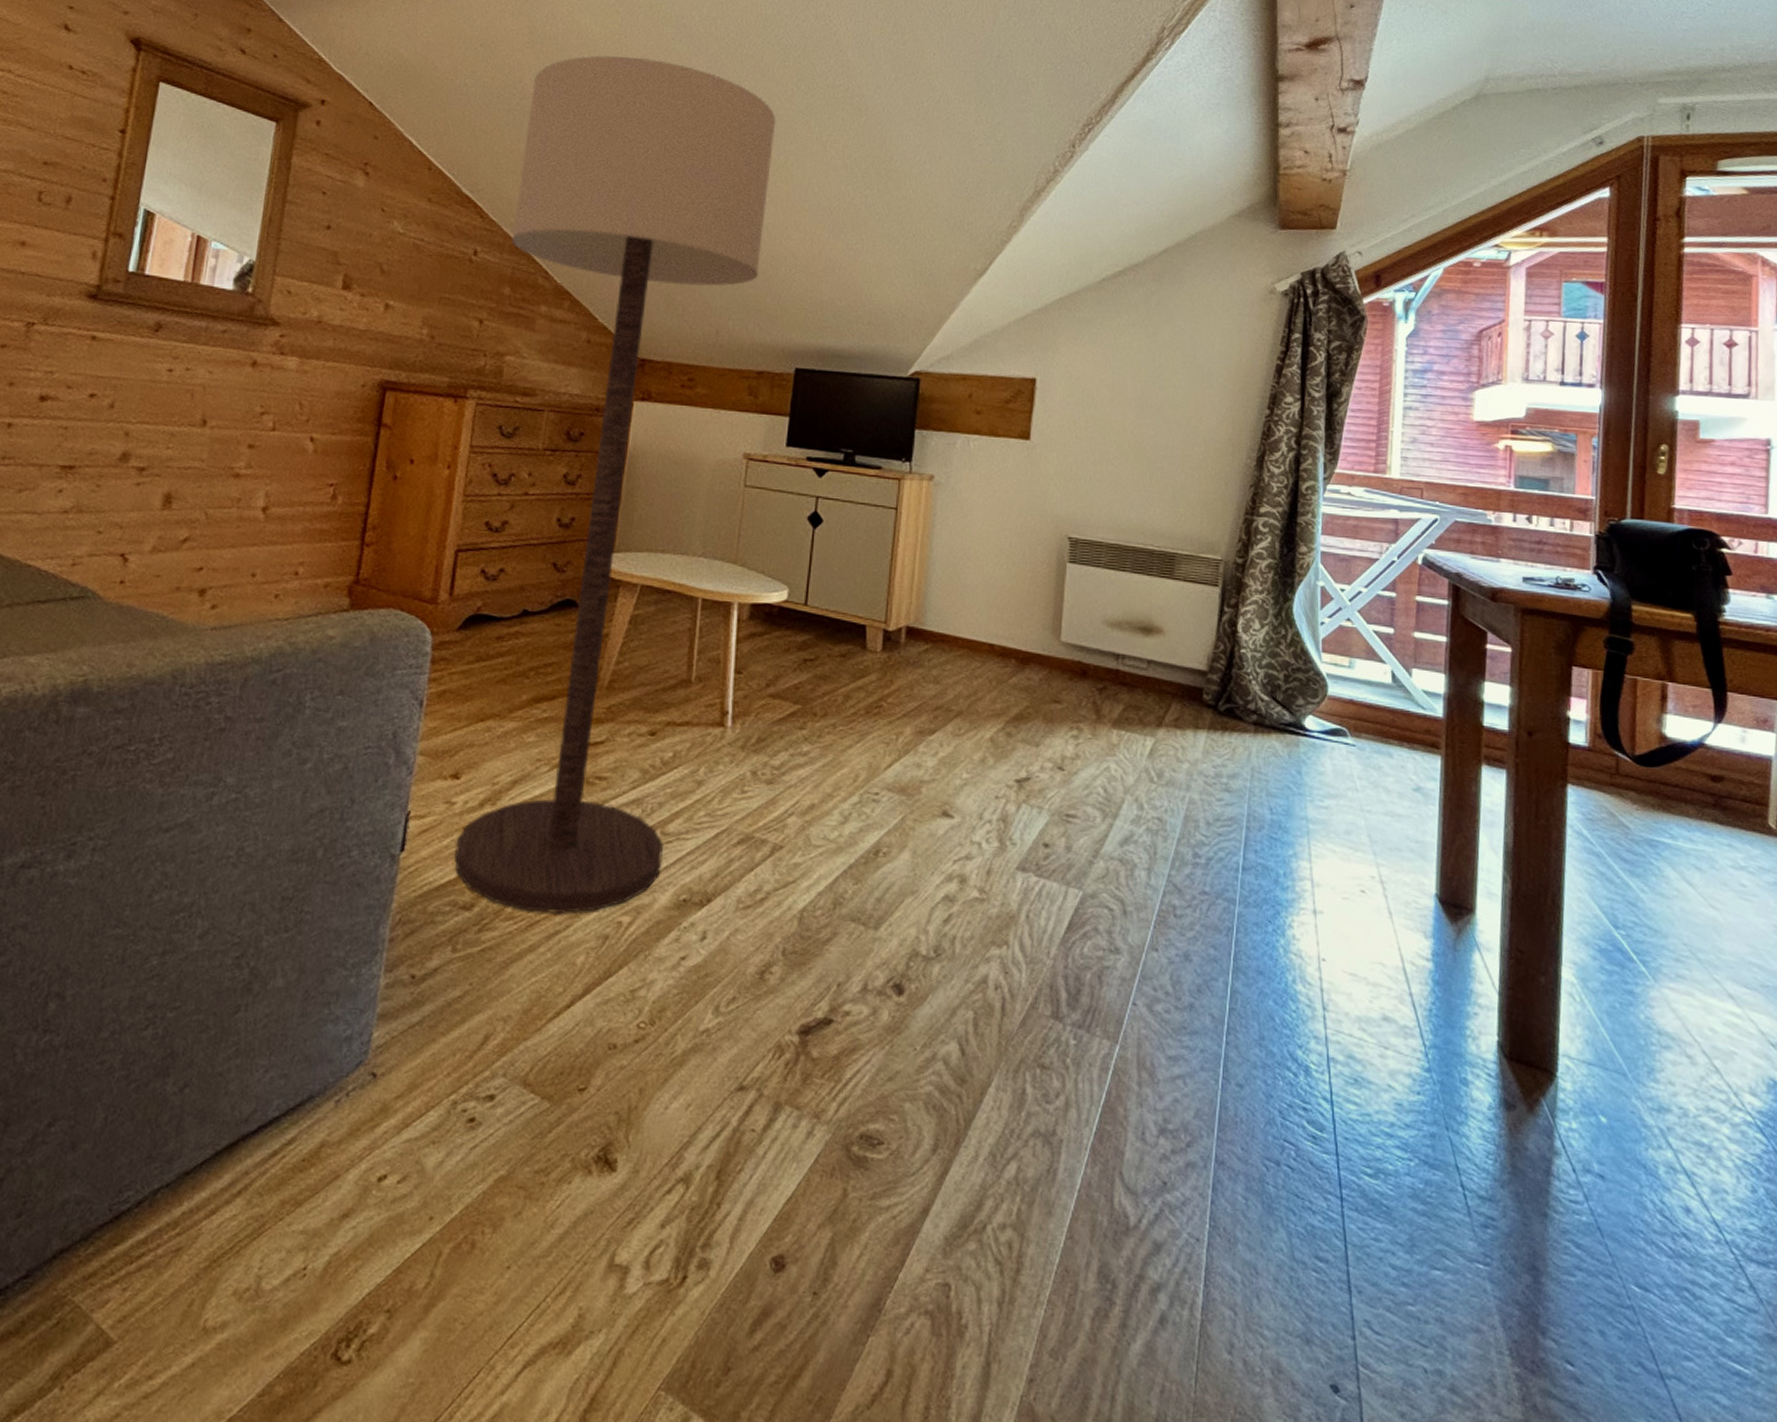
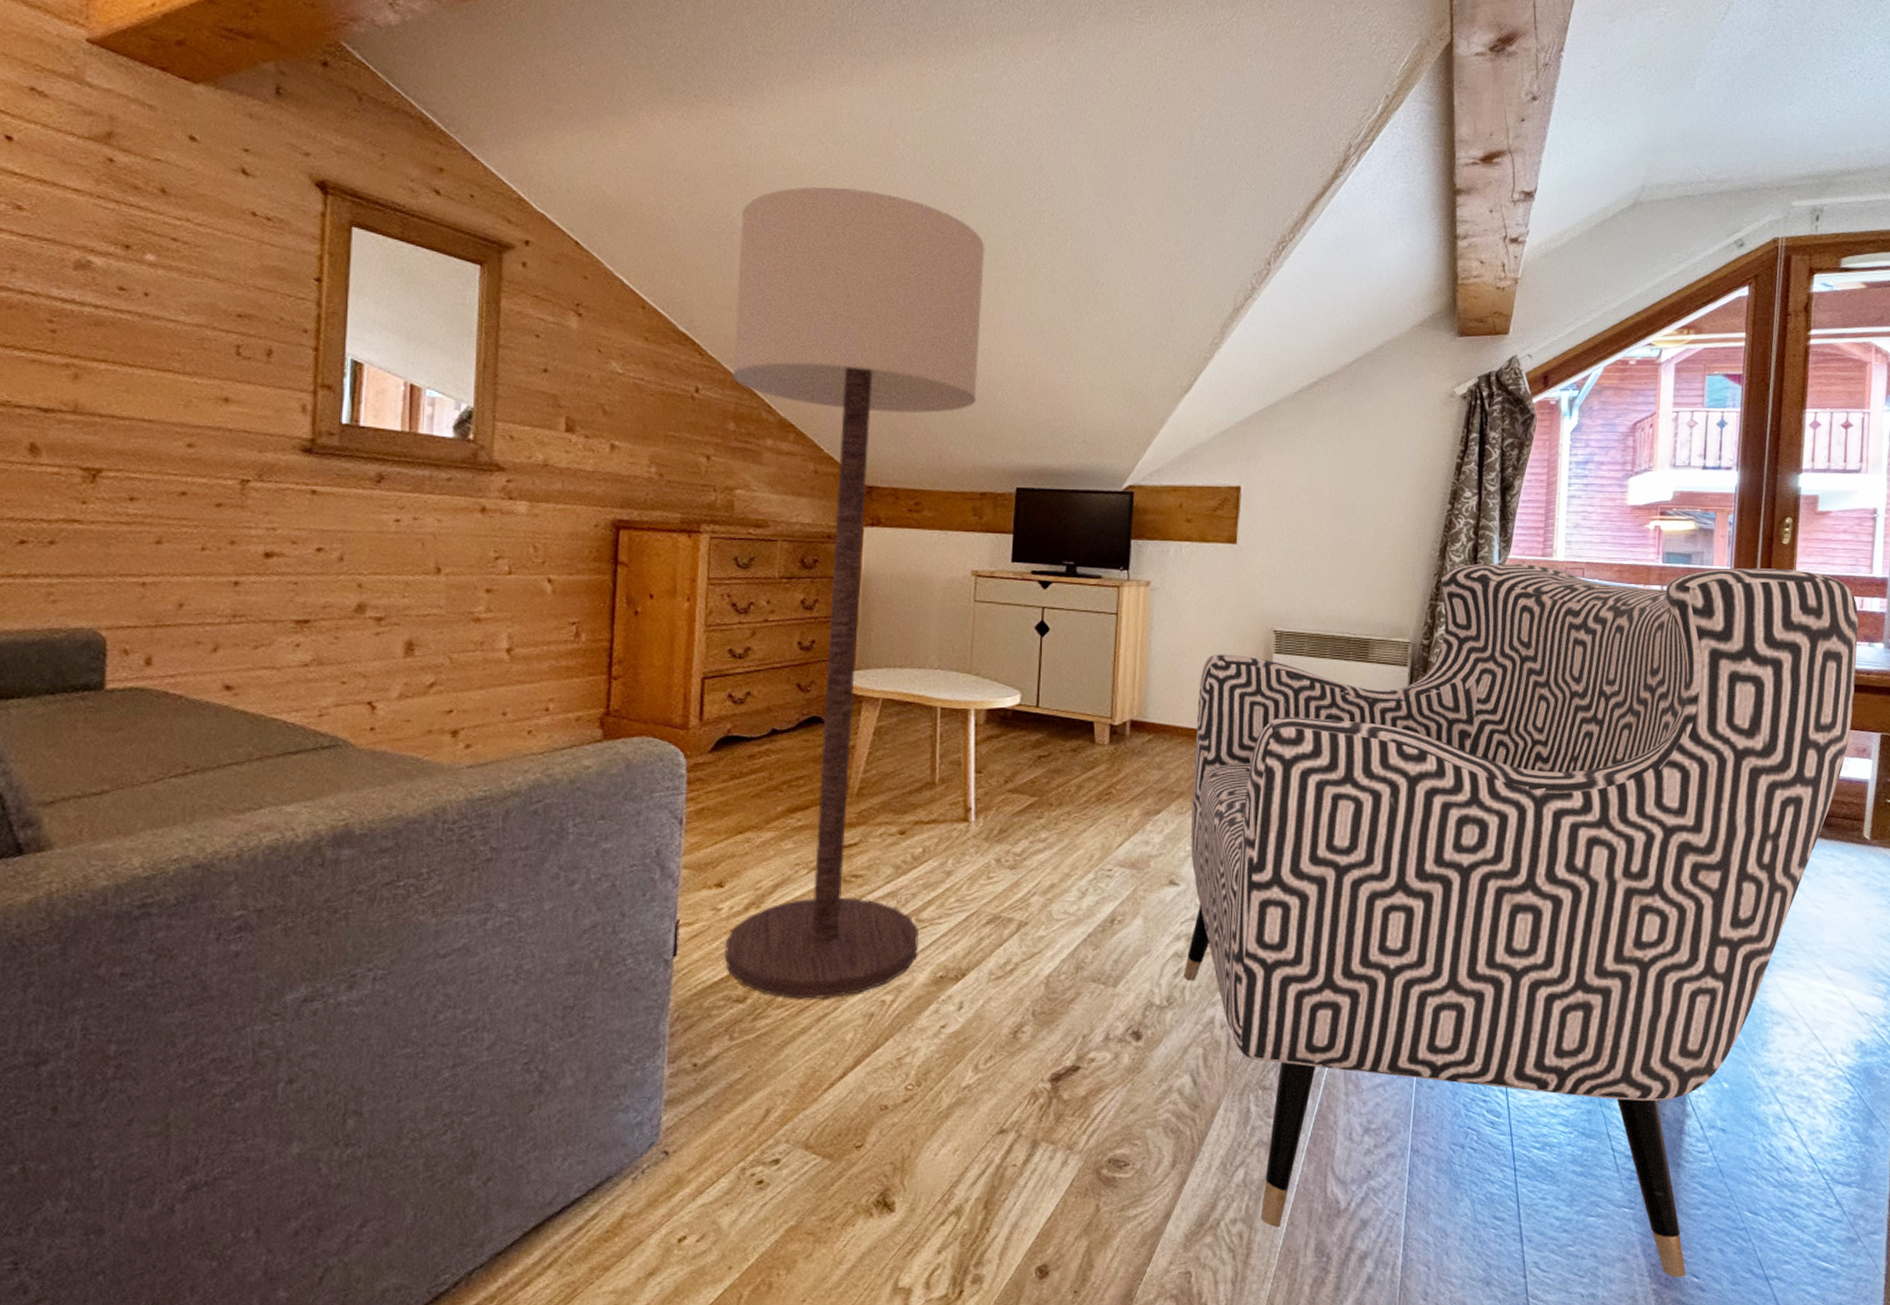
armchair: none [954,476,1753,1363] -> present [1184,563,1858,1278]

